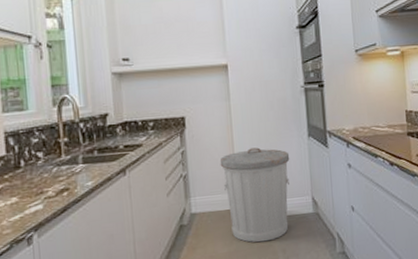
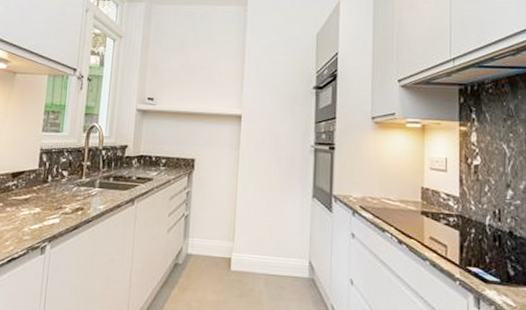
trash can: present [220,147,290,243] -> none [221,199,291,298]

